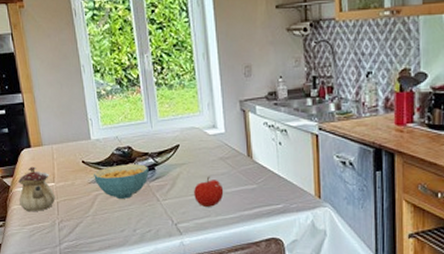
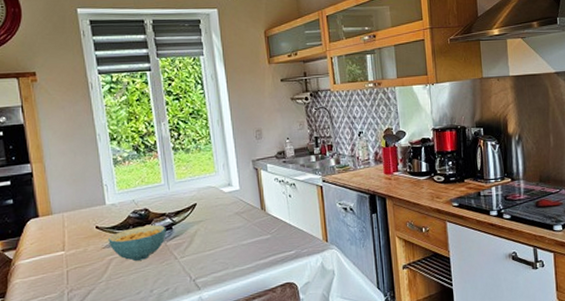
teapot: present [18,166,56,212] -> none [22,236,65,285]
fruit: present [193,176,224,207] -> none [210,230,240,260]

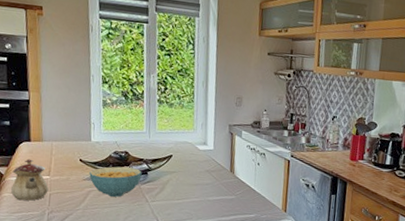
teapot: none [22,236,65,285] -> present [11,159,49,201]

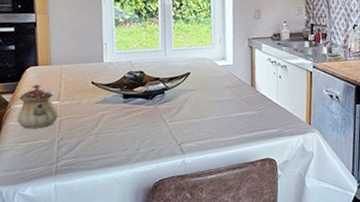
cereal bowl: present [89,166,142,197] -> none [102,87,159,119]

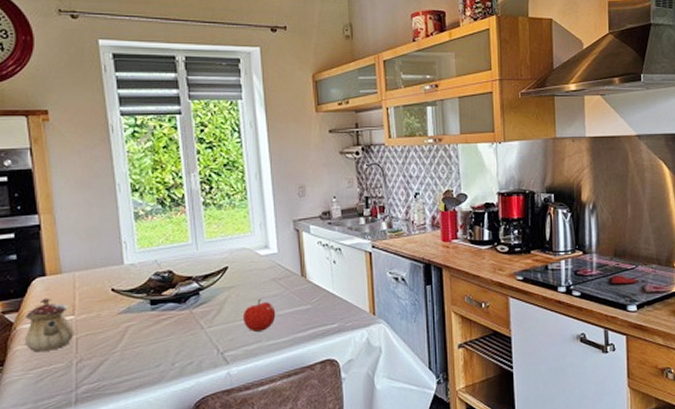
fruit: none [199,101,228,129] -> present [242,298,276,332]

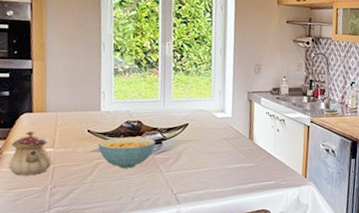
cereal bowl: none [125,289,192,329] -> present [98,136,156,169]
fruit: present [242,298,276,332] -> none [195,153,225,180]

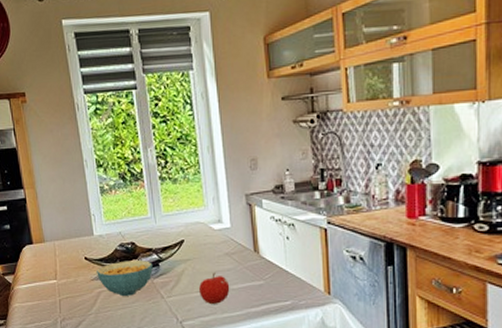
teapot: present [9,131,52,176] -> none [20,263,58,310]
fruit: none [195,153,225,180] -> present [198,272,230,304]

